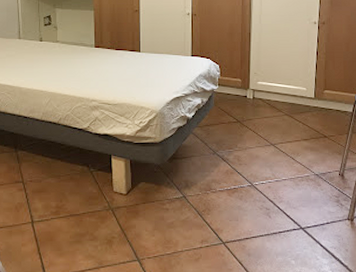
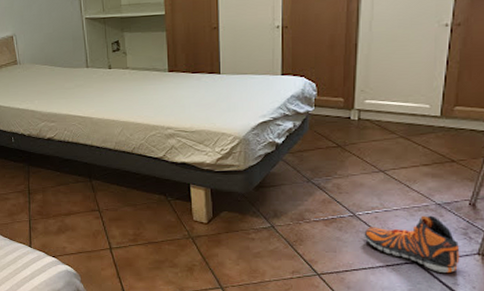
sneaker: none [260,185,335,238] -> present [364,215,460,274]

